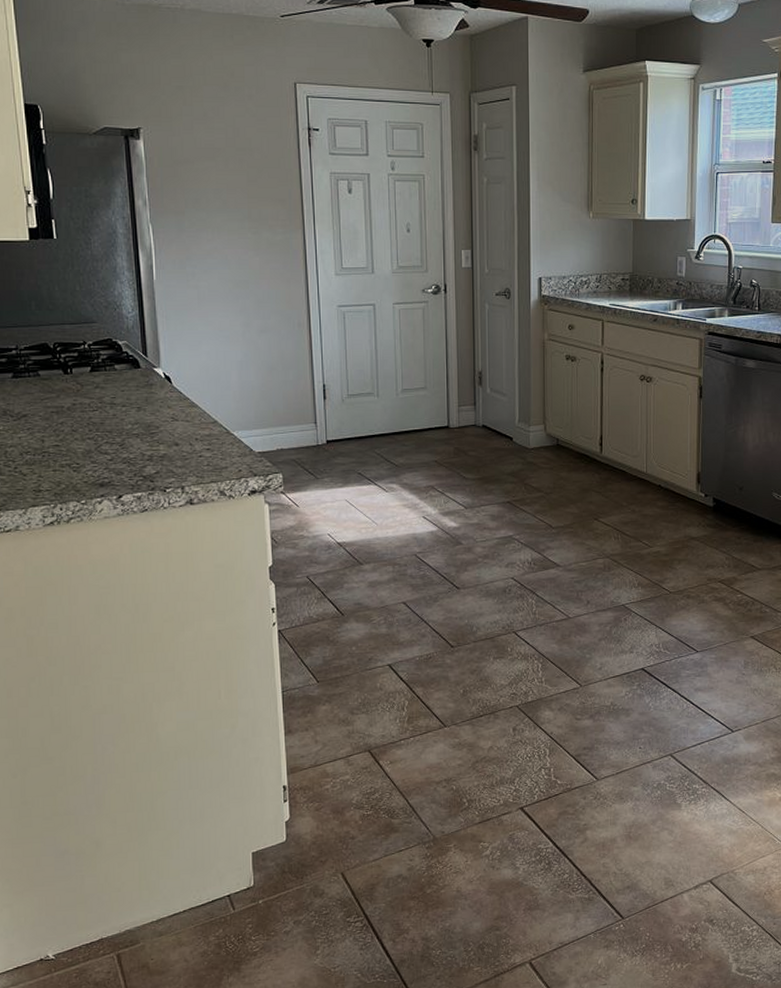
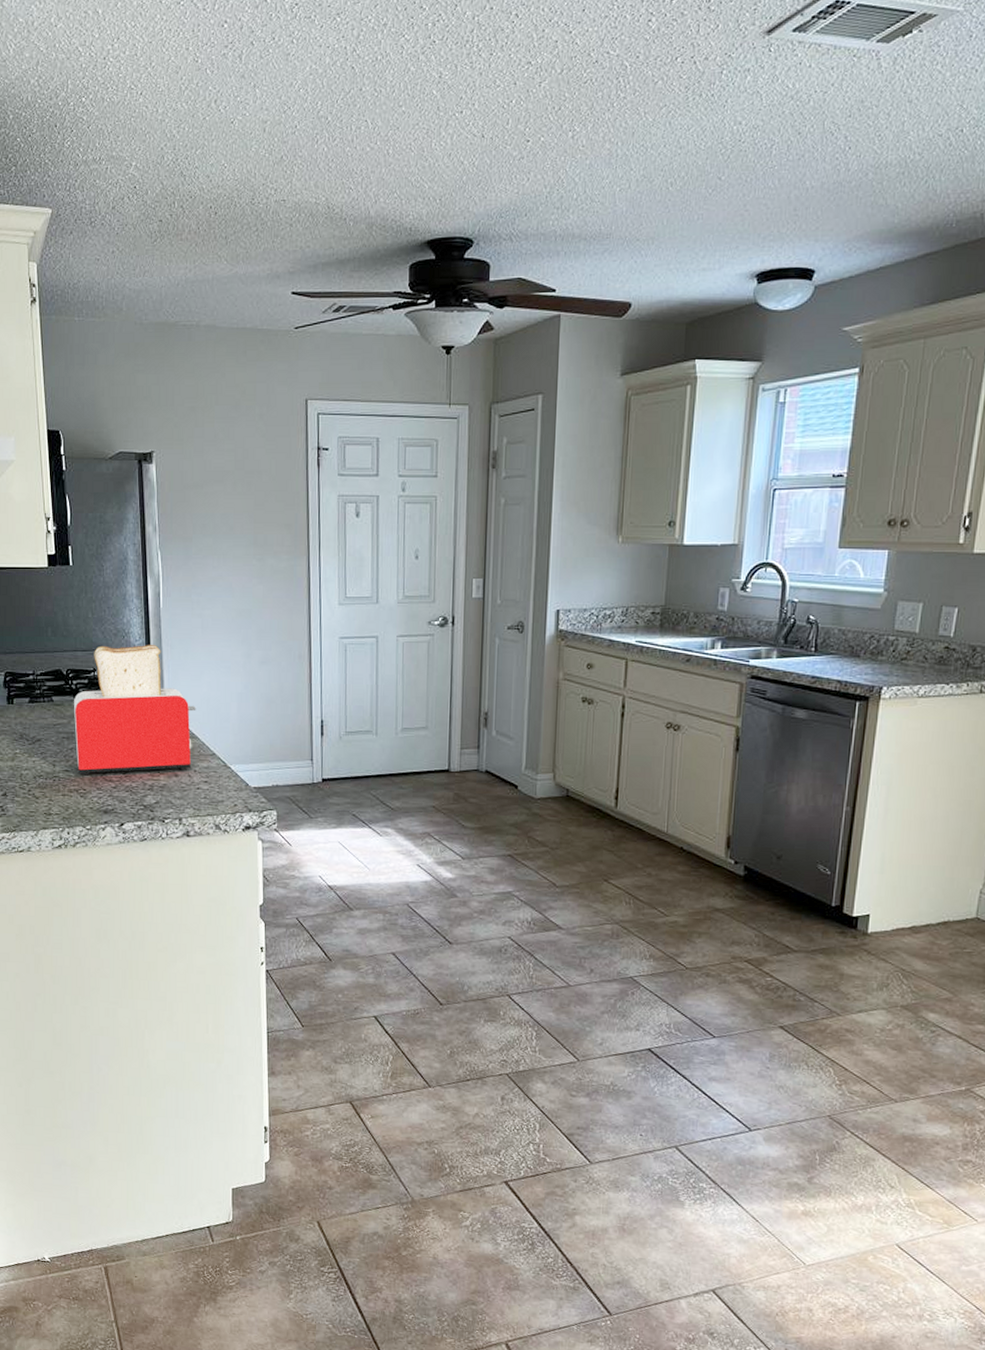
toaster: none [62,315,195,450] -> present [73,644,196,776]

